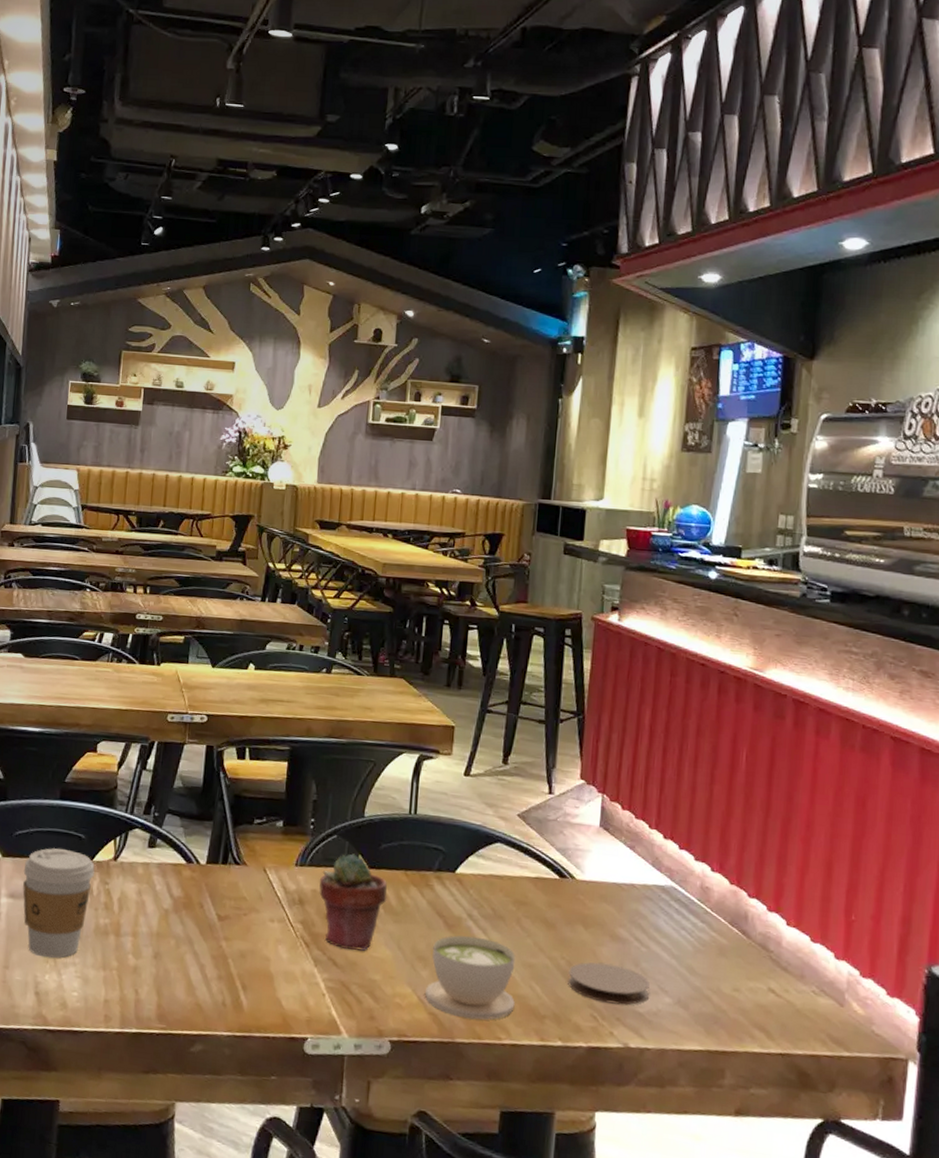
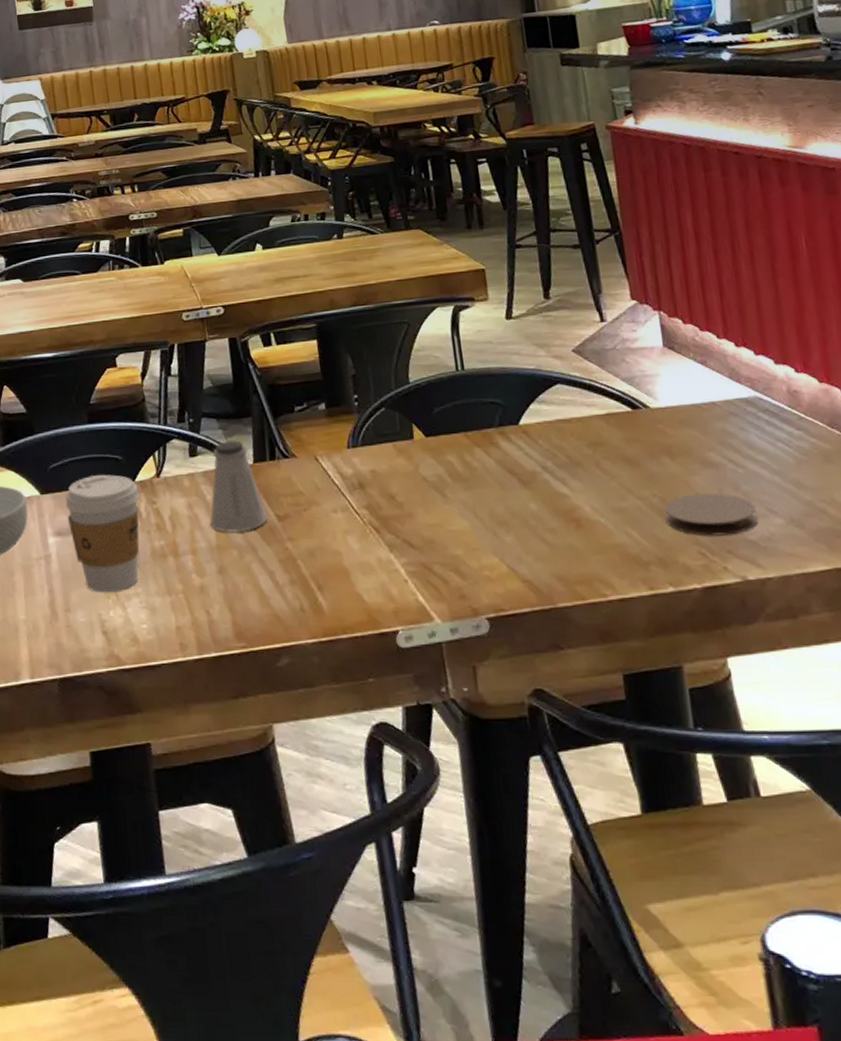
saltshaker: none [155,838,209,925] -> present [210,439,267,533]
potted succulent: present [319,853,388,951] -> none [375,424,452,529]
coffee cup: present [424,935,516,1020] -> none [511,489,614,580]

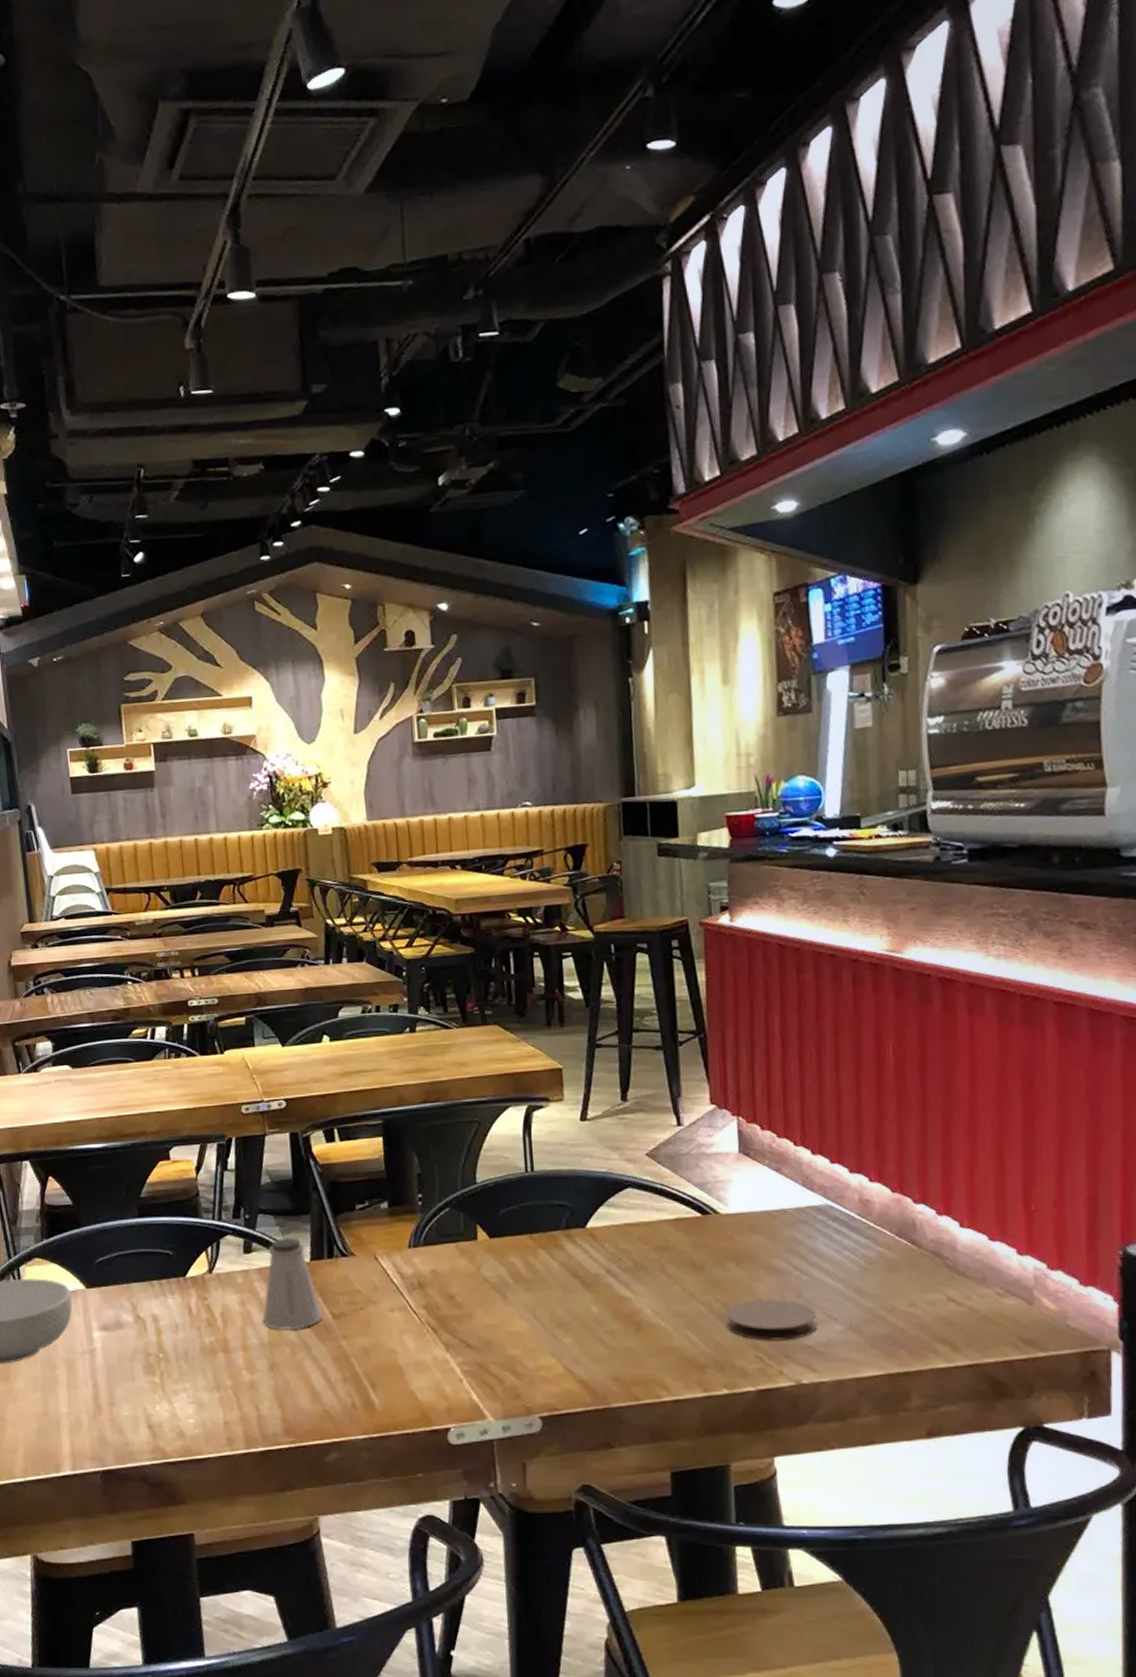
coffee cup: present [65,474,140,593] -> none [112,1269,190,1388]

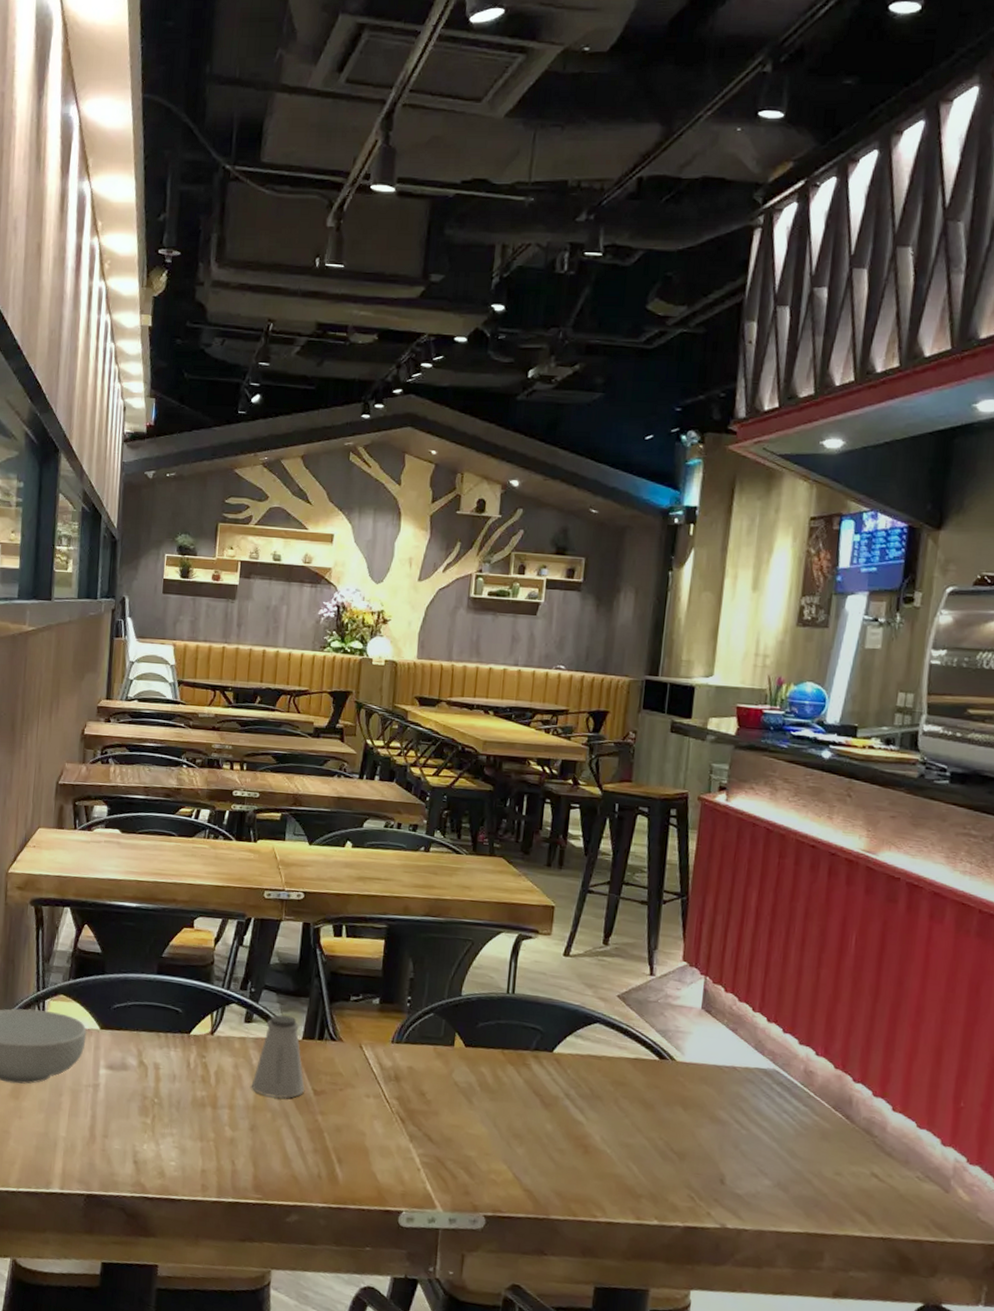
coaster: present [725,1298,817,1341] -> none [665,1143,749,1186]

